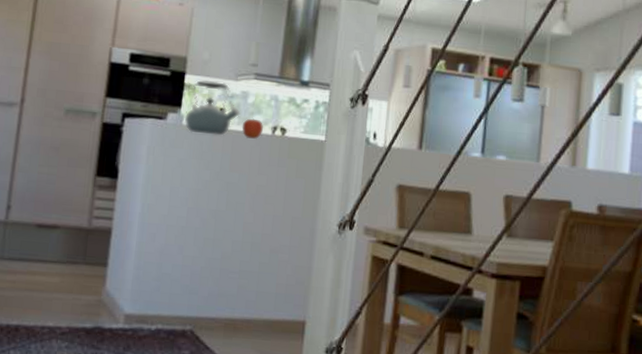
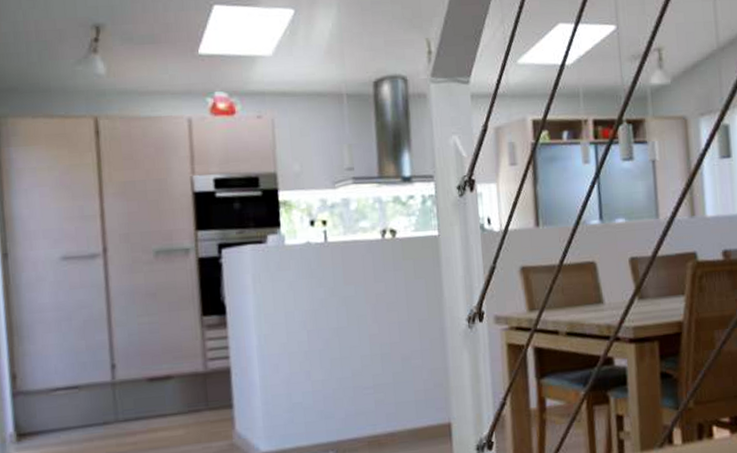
kettle: present [184,80,241,136] -> none [285,193,345,252]
fruit: present [241,118,264,139] -> none [348,225,373,247]

